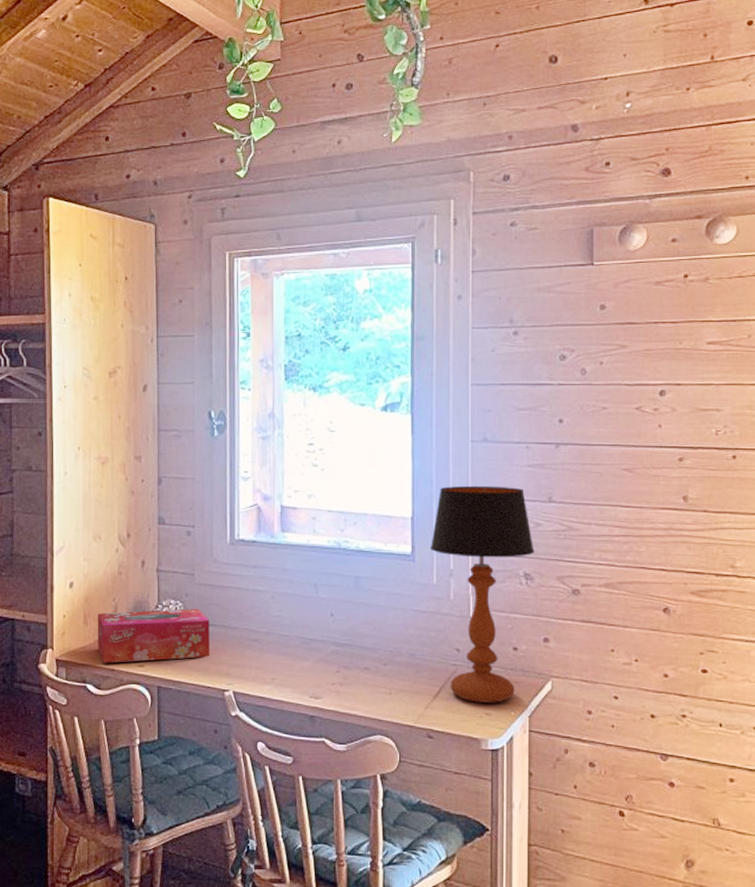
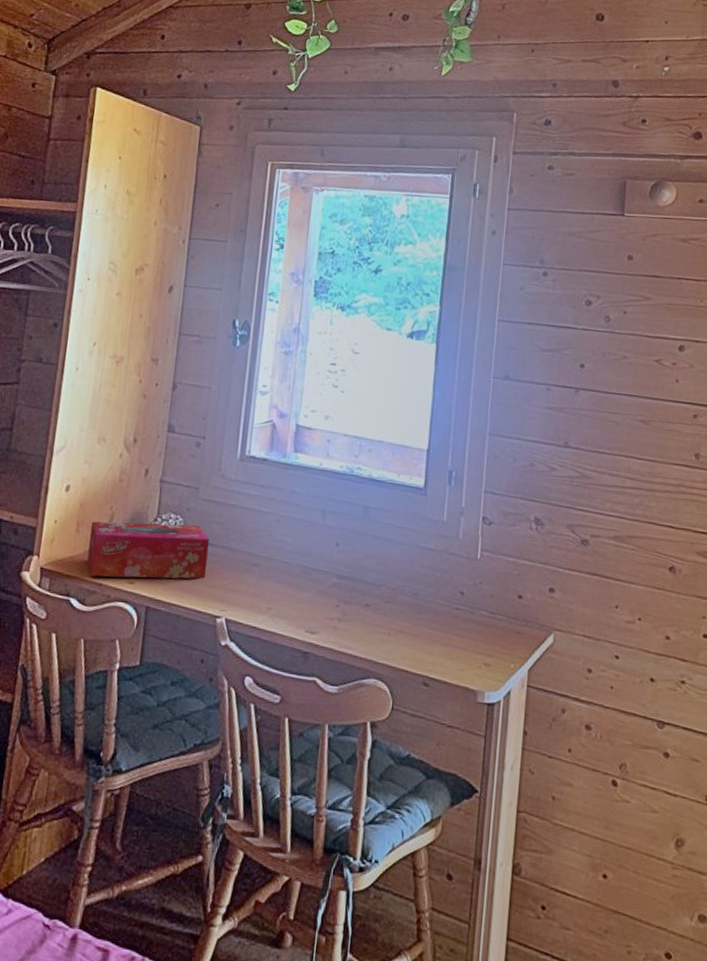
table lamp: present [429,485,535,703] -> none [442,421,547,653]

